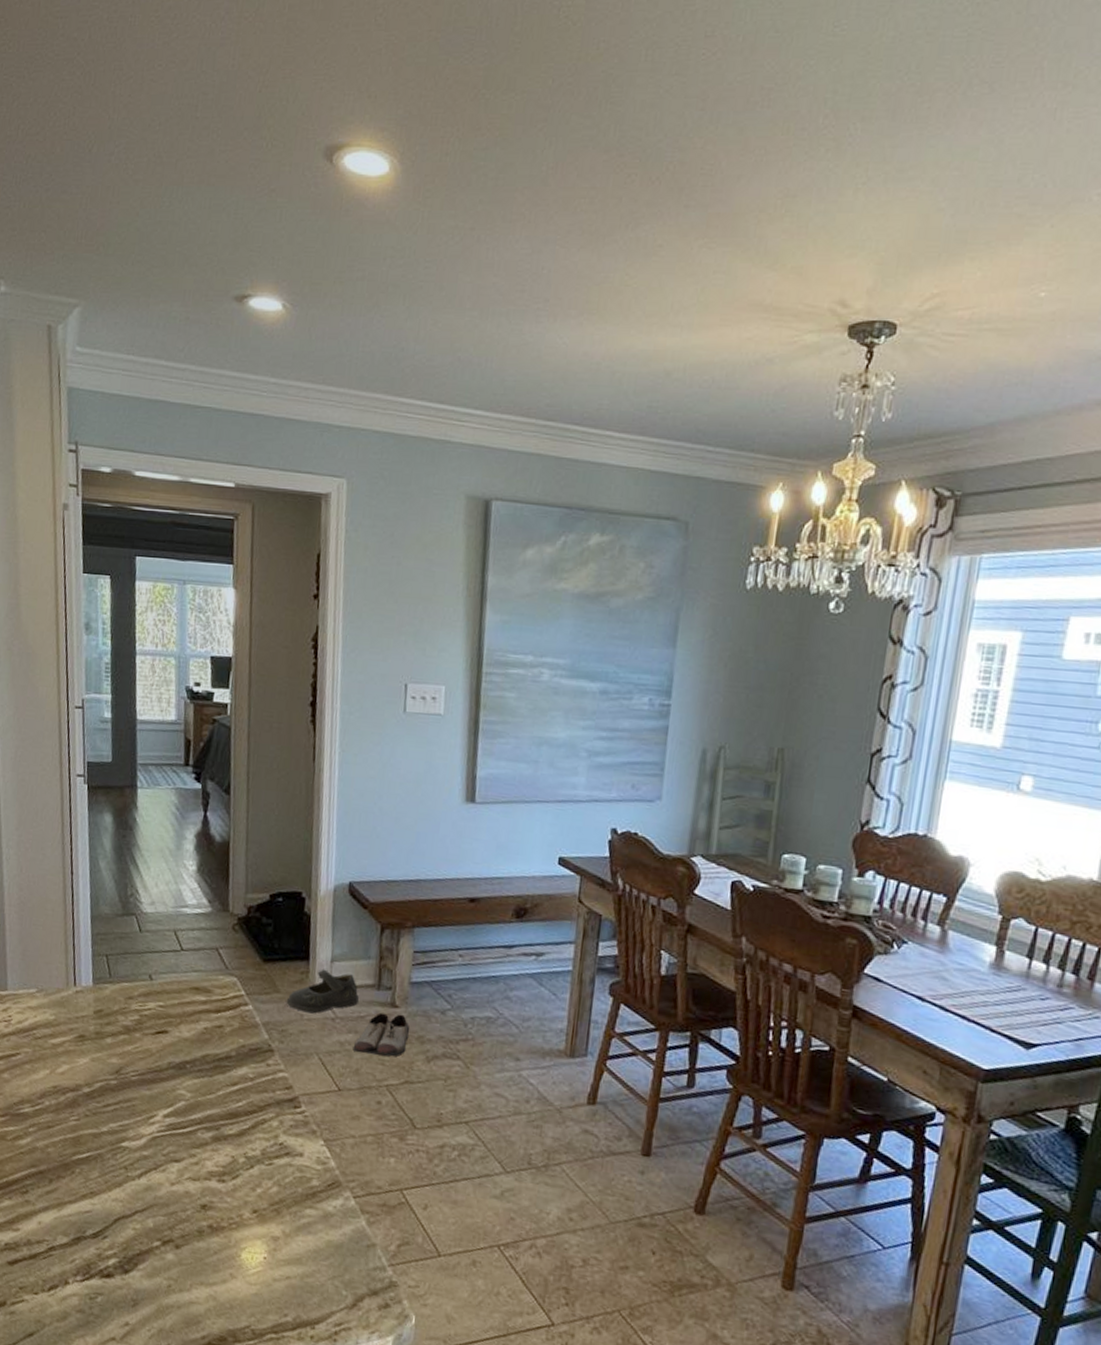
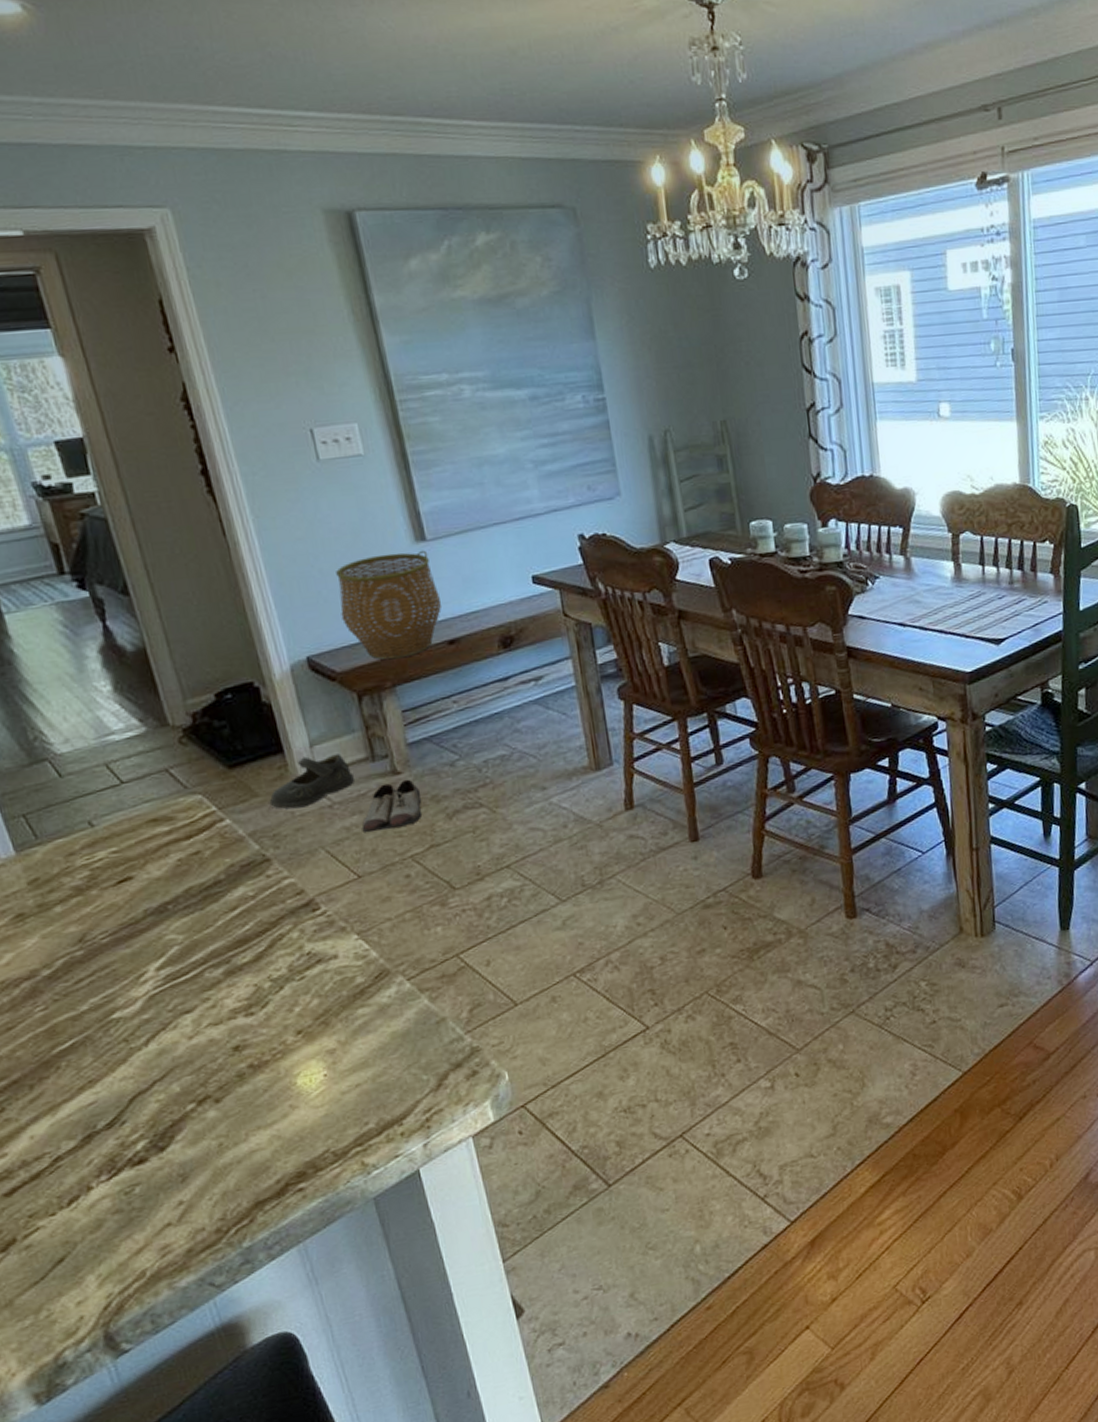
basket: none [386,806,473,904] -> present [336,550,443,660]

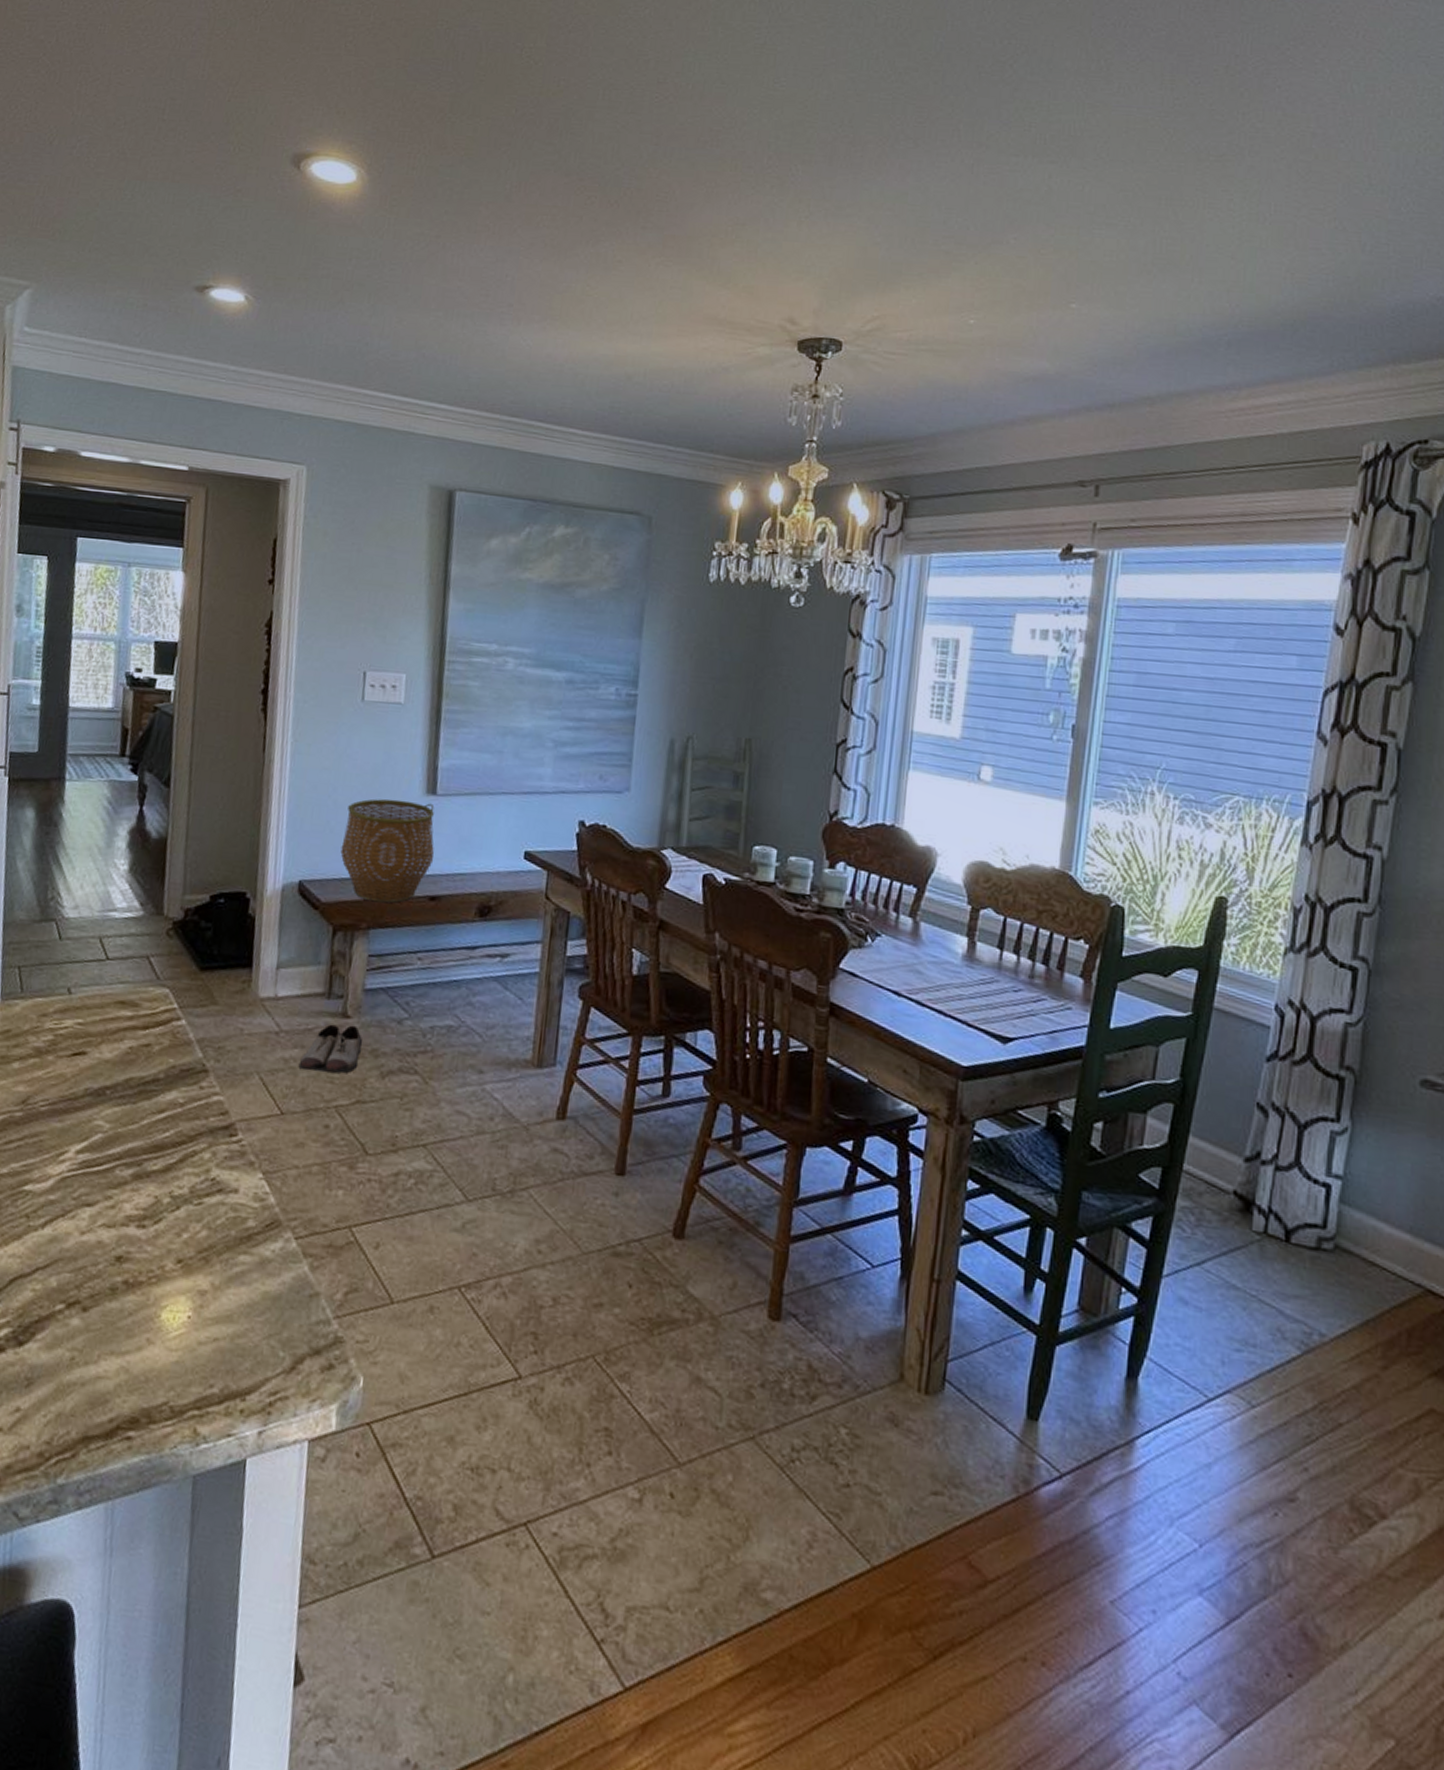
mary jane shoe: present [269,754,354,809] -> none [224,977,307,1027]

